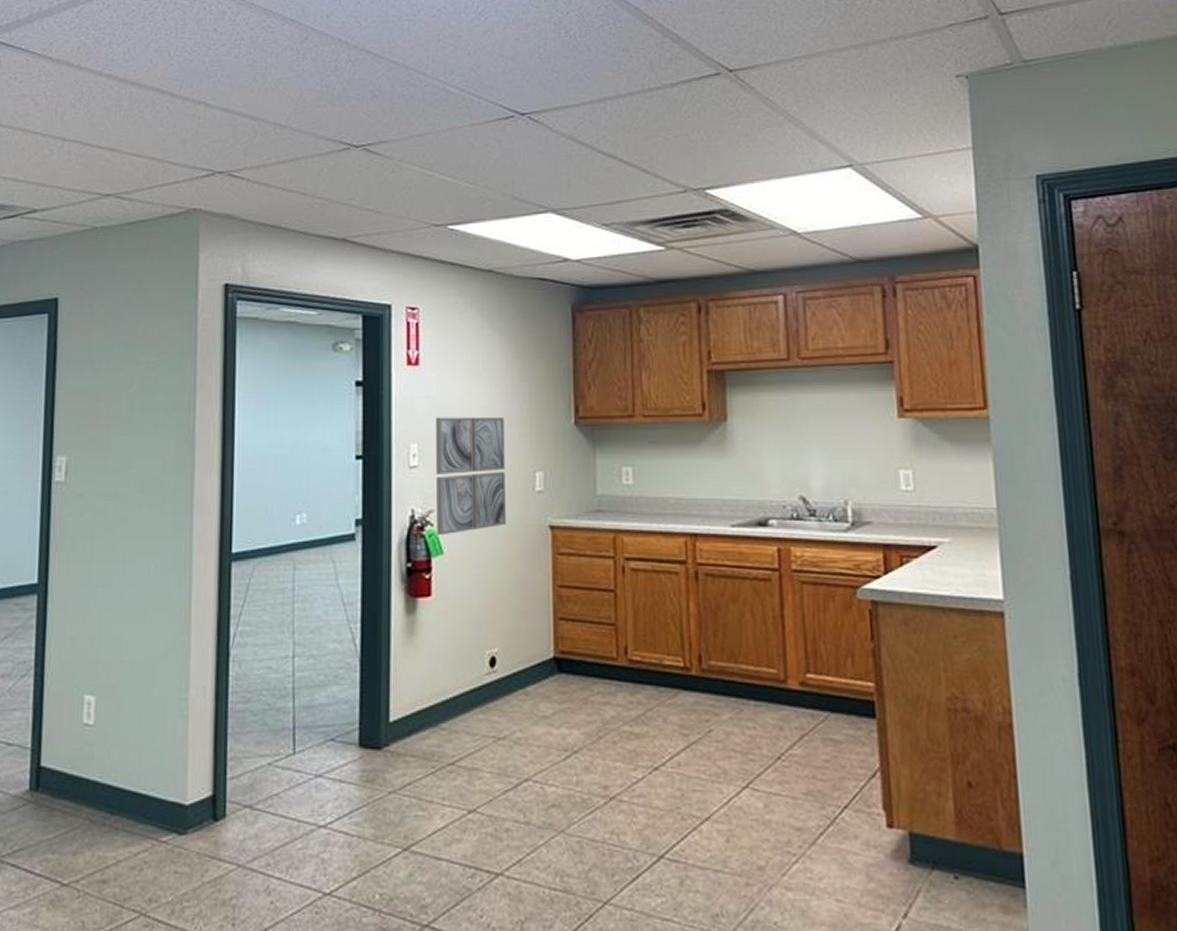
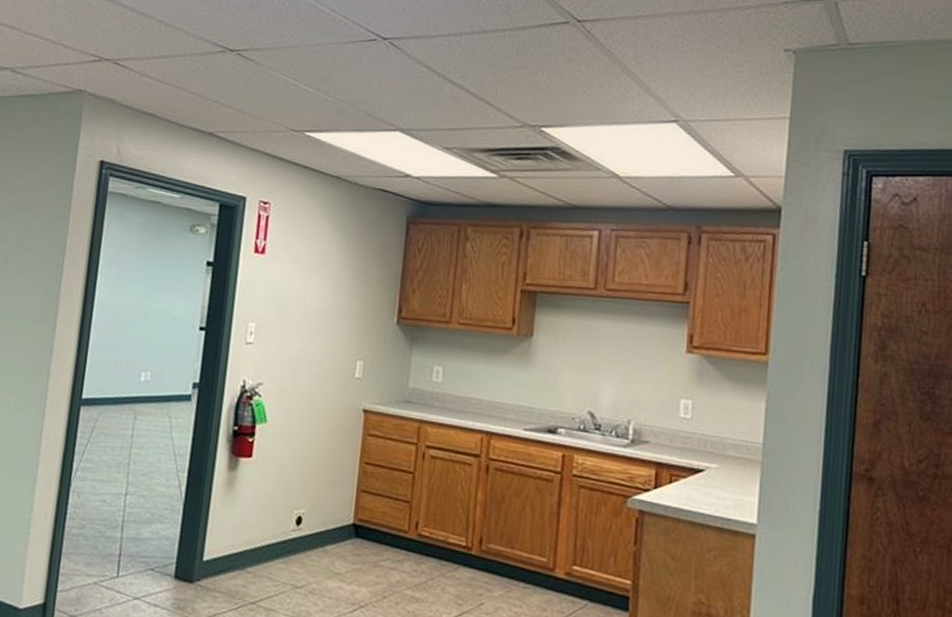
wall art: present [435,416,506,536] -> none [263,302,335,406]

